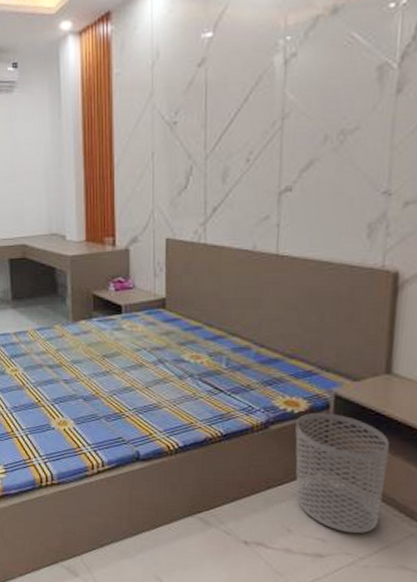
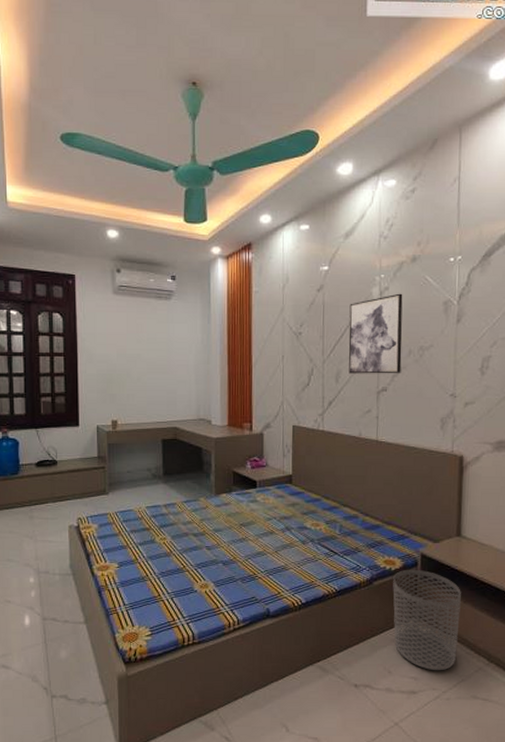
wall art: none [240,59,317,171] -> present [348,293,403,374]

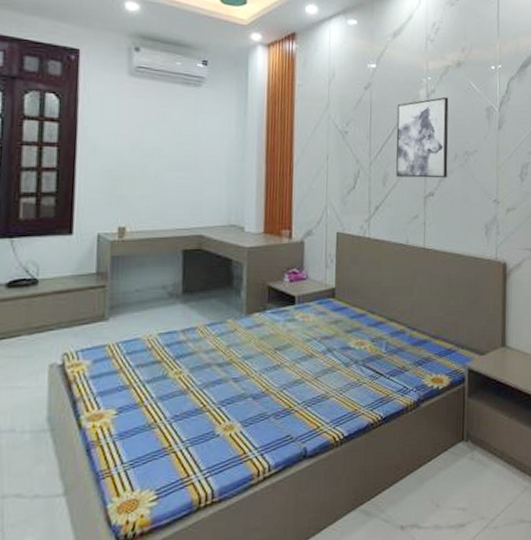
waste bin: present [393,569,461,671] -> none [440,386,507,498]

